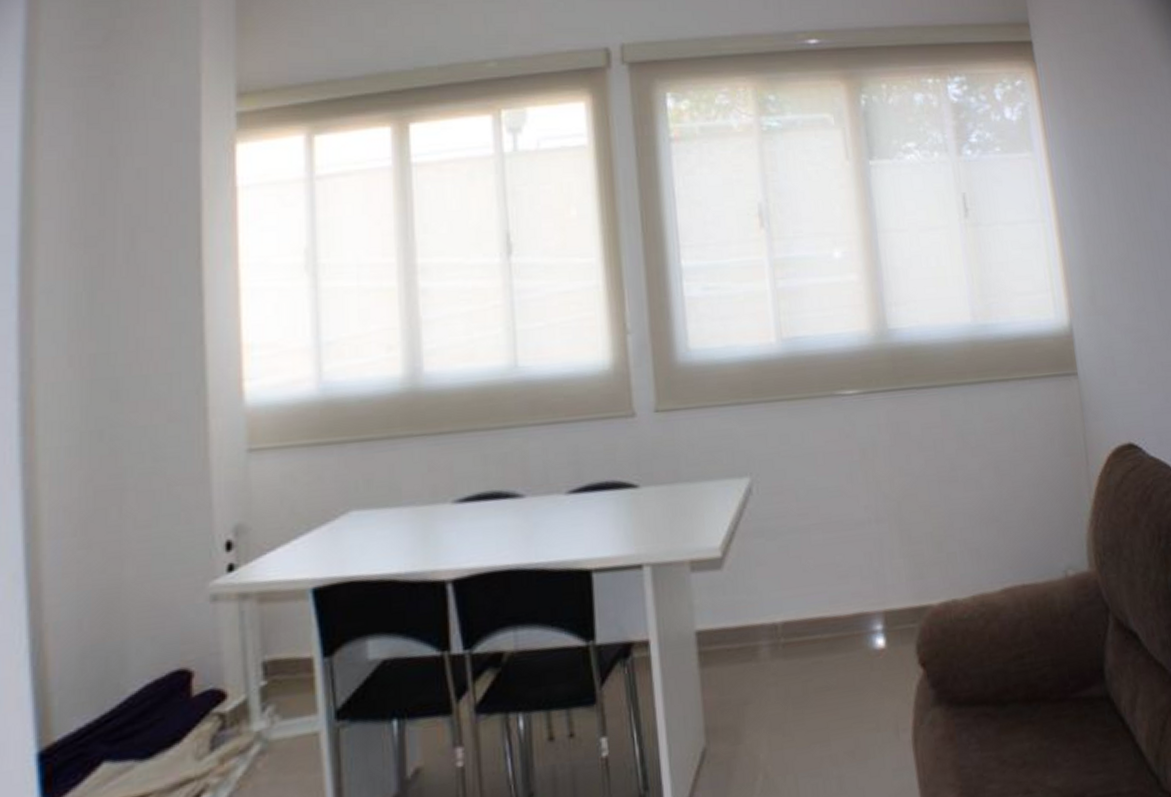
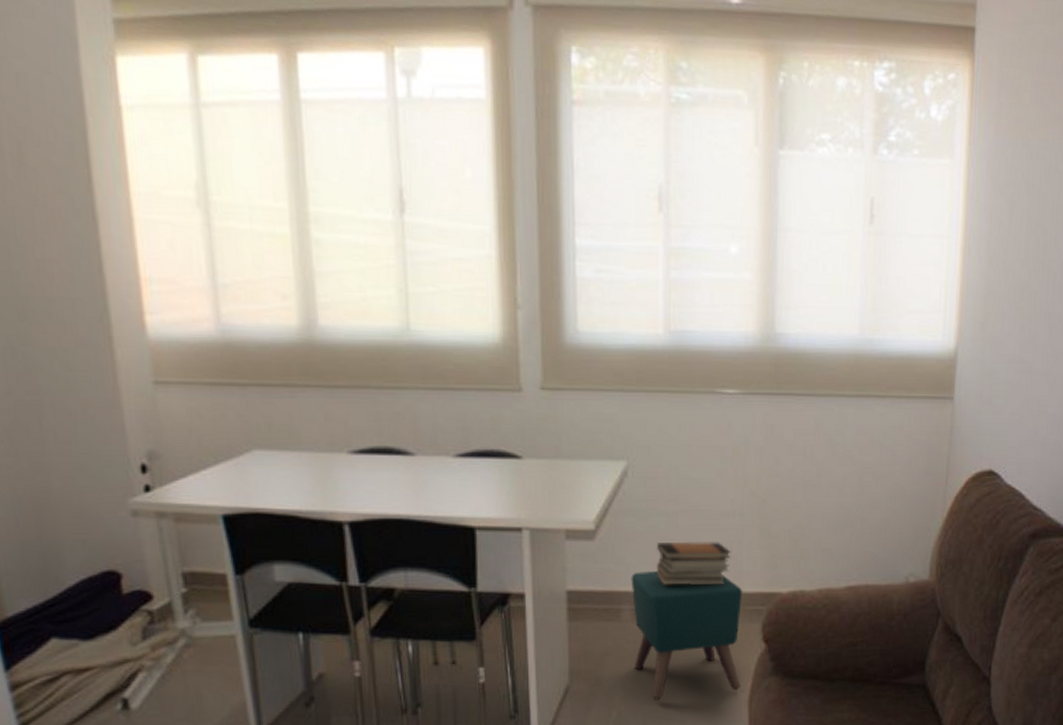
ottoman: none [765,591,902,754] -> present [631,570,743,700]
book stack: none [790,555,873,612] -> present [657,541,731,585]

